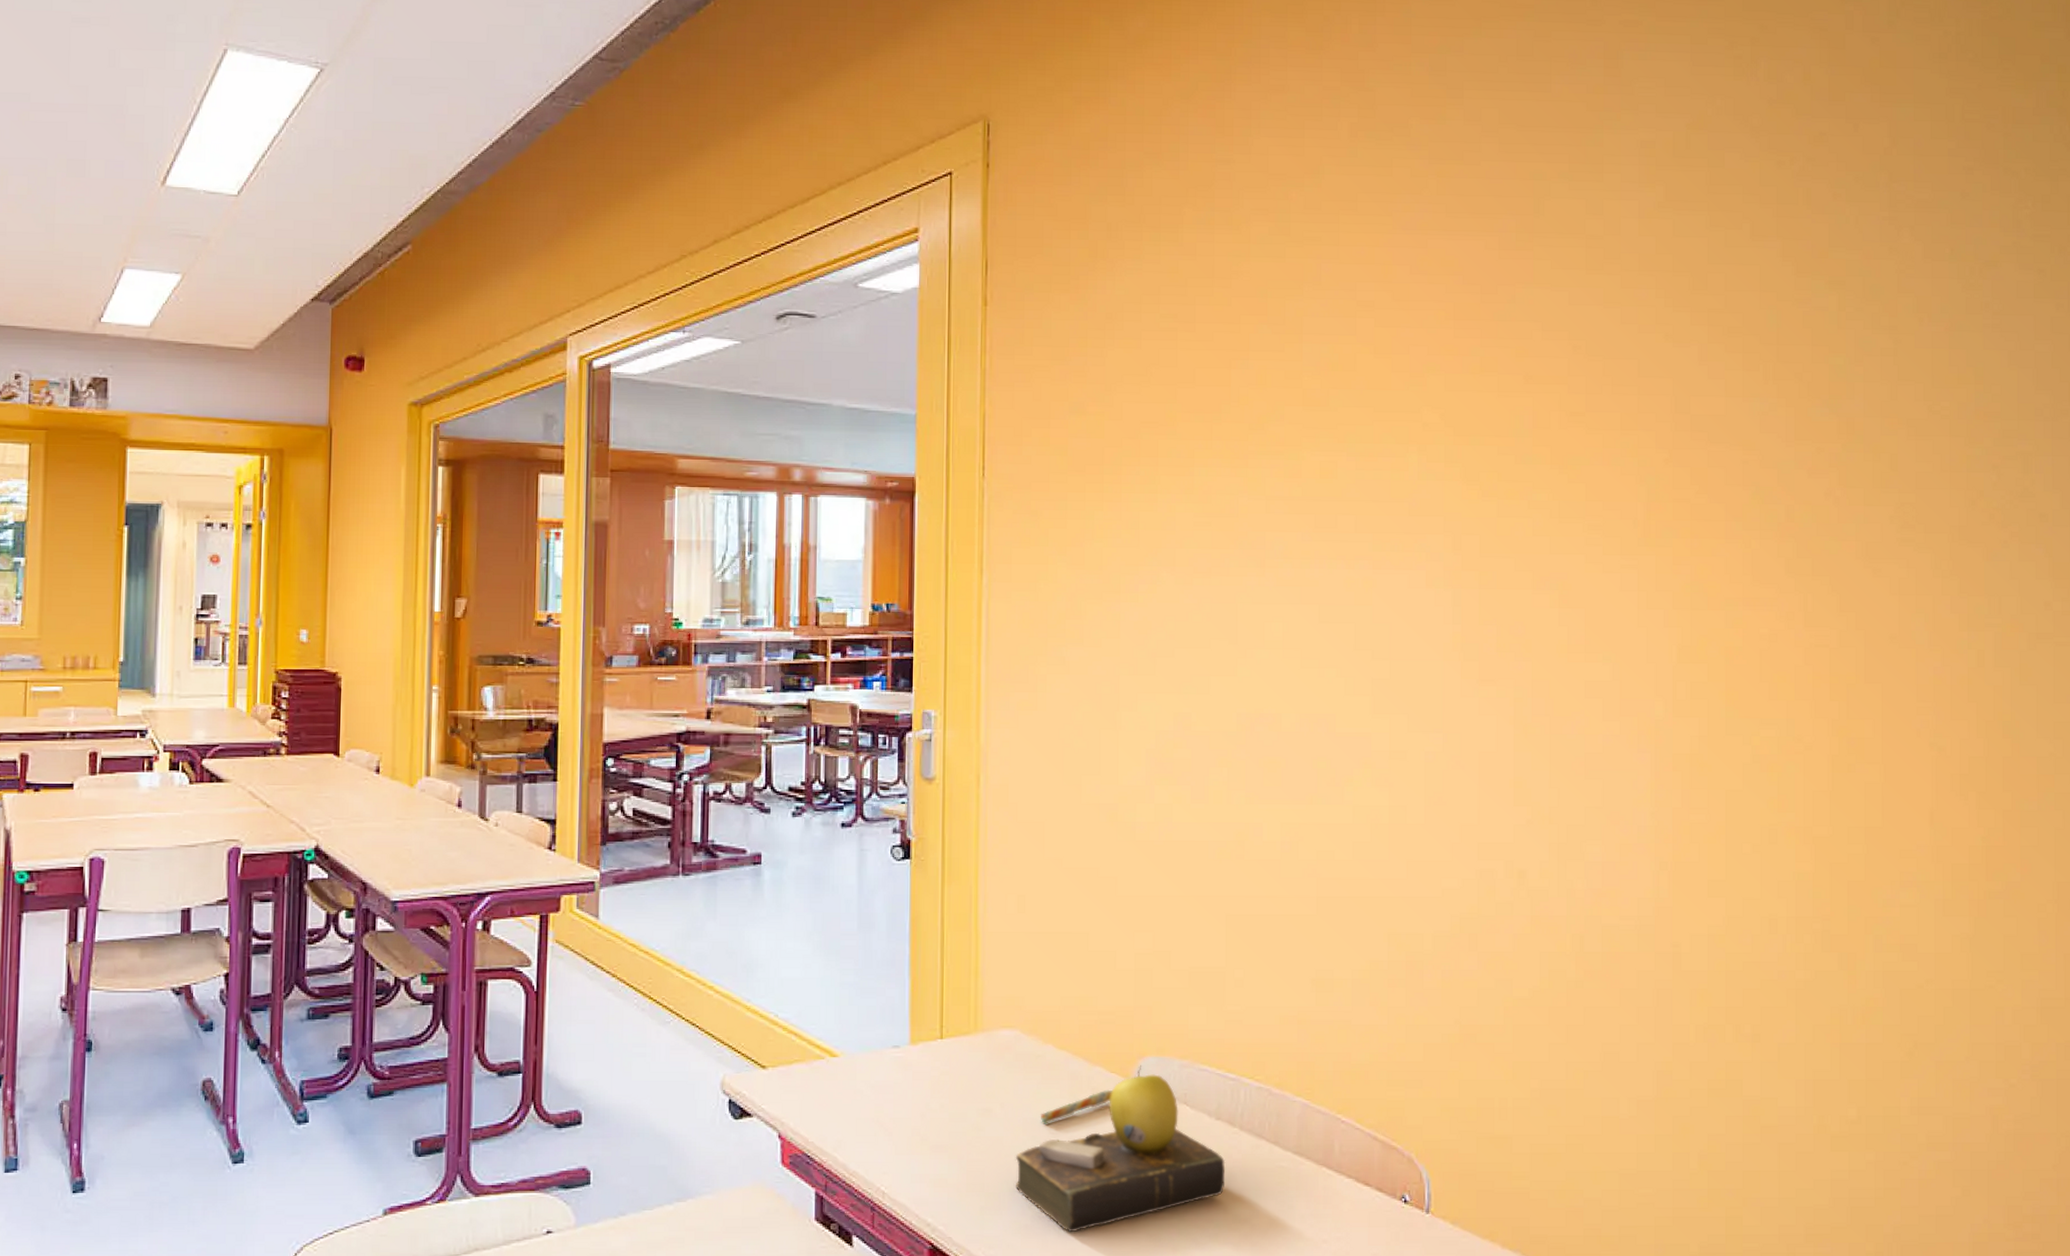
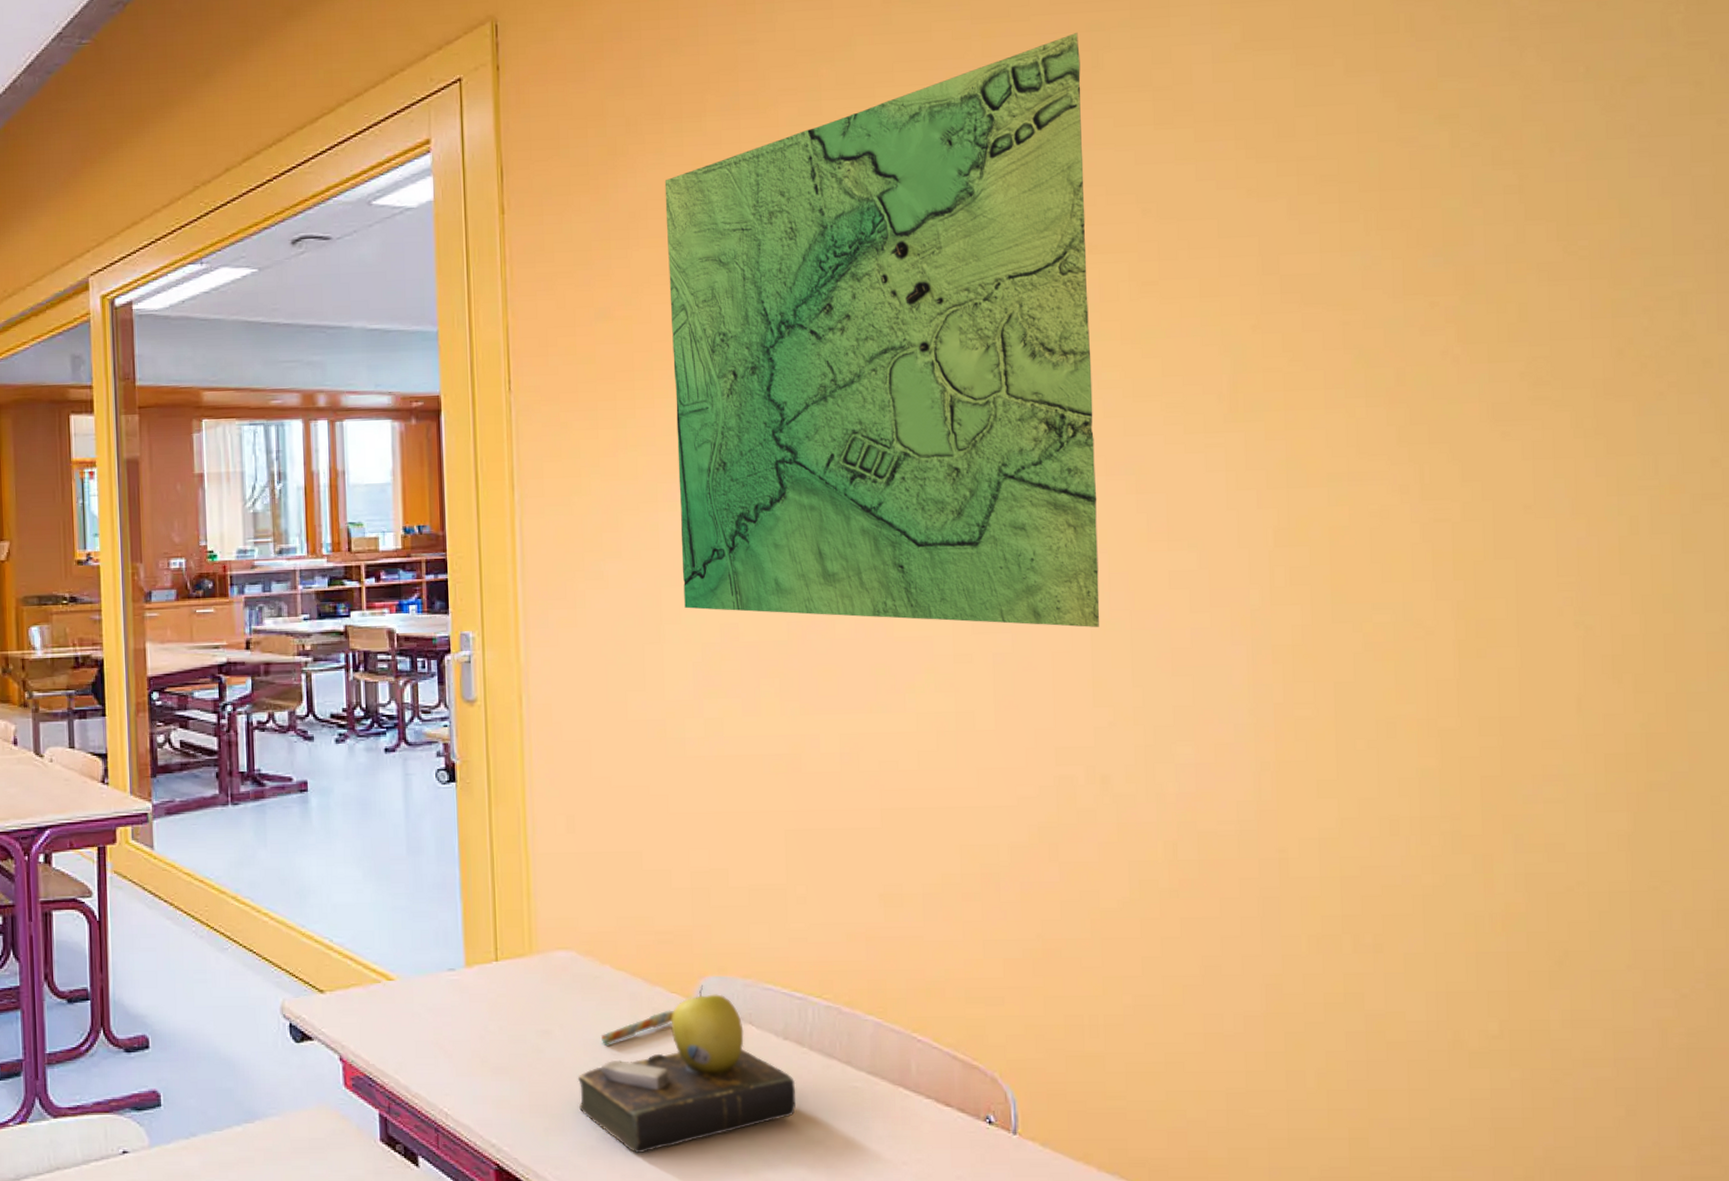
map: none [1140,180,1524,731] -> present [664,33,1100,627]

